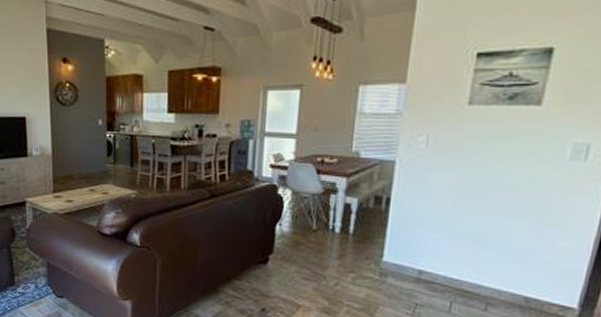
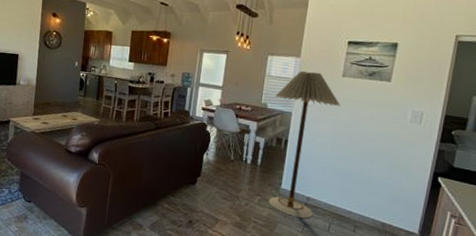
floor lamp: none [366,101,465,298] -> present [269,70,340,219]

